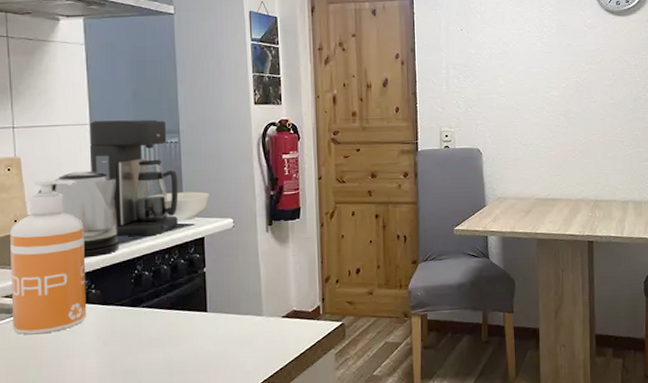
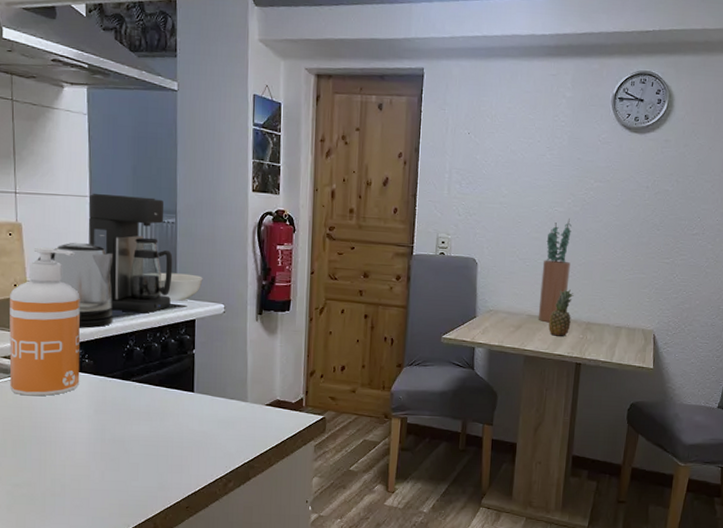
vase: none [545,102,573,205] -> present [538,219,572,323]
fruit: none [557,169,579,217] -> present [548,289,574,336]

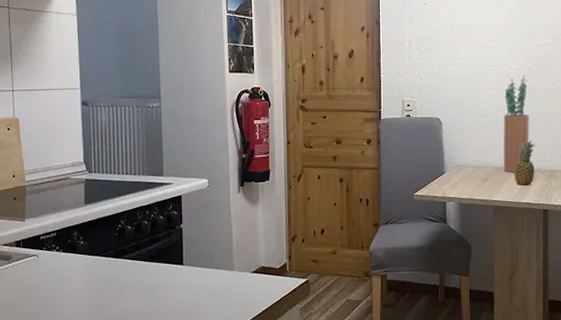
soap dispenser: present [9,247,80,396] -> none [9,139,76,280]
kettle: present [37,242,114,328] -> none [33,131,105,212]
coffee maker: present [88,193,173,313] -> none [79,85,159,193]
bowl: present [160,272,203,302] -> none [147,153,187,180]

